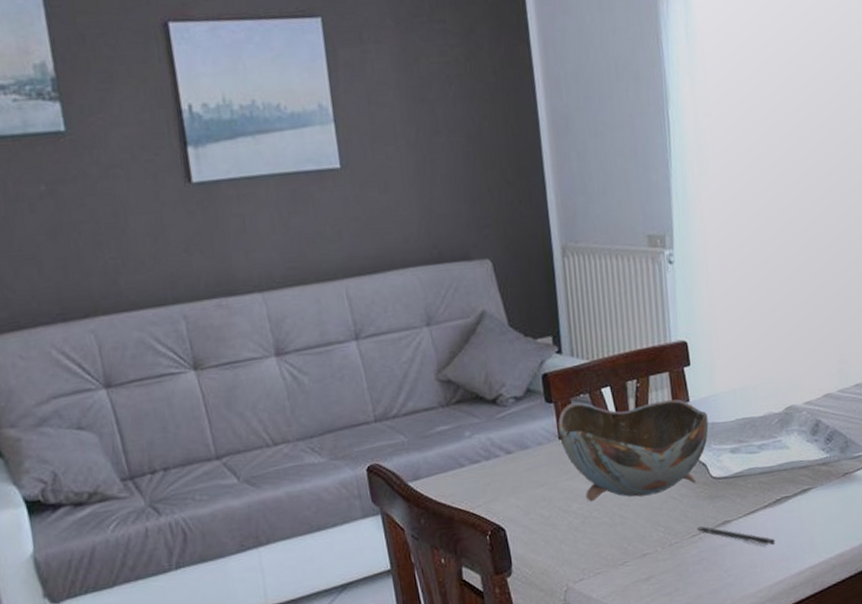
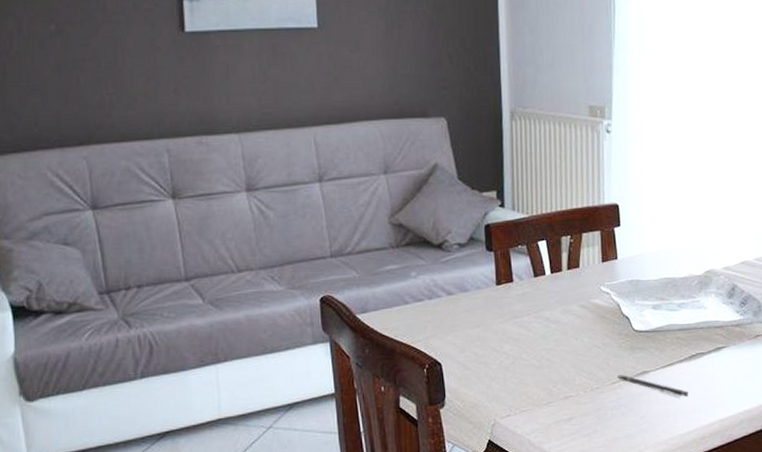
bowl: present [558,399,709,502] -> none [496,252,634,345]

